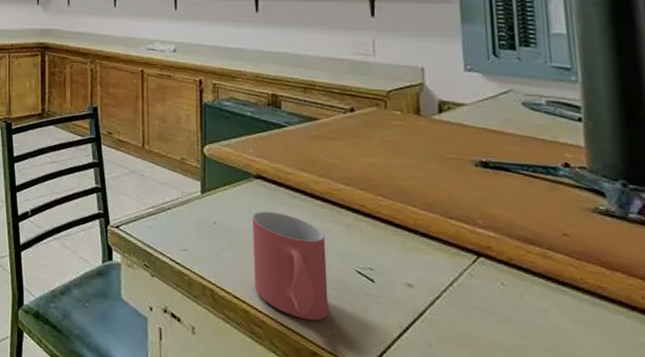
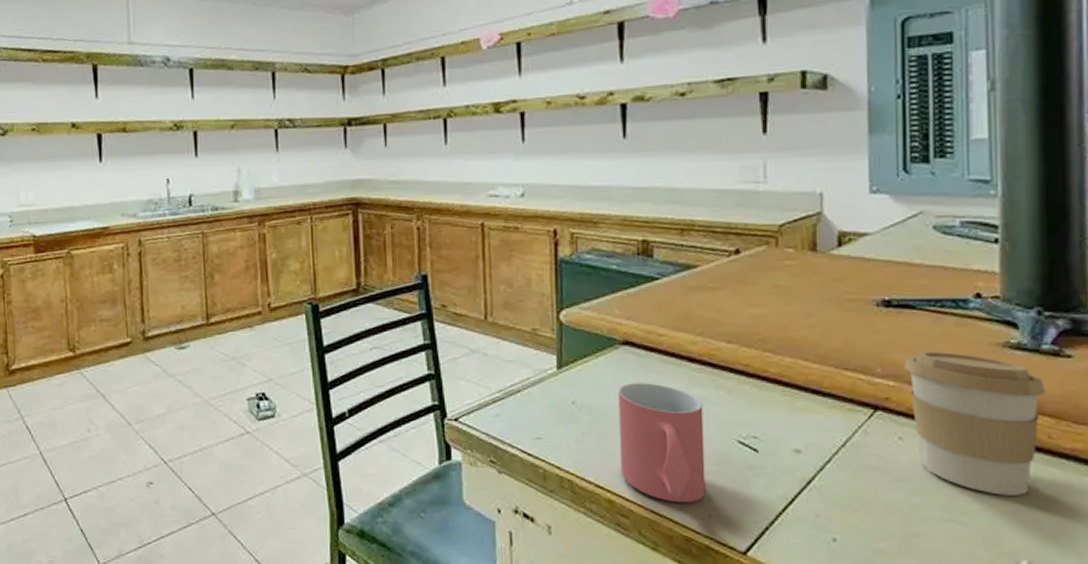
coffee cup: none [503,208,637,349] -> present [904,351,1047,496]

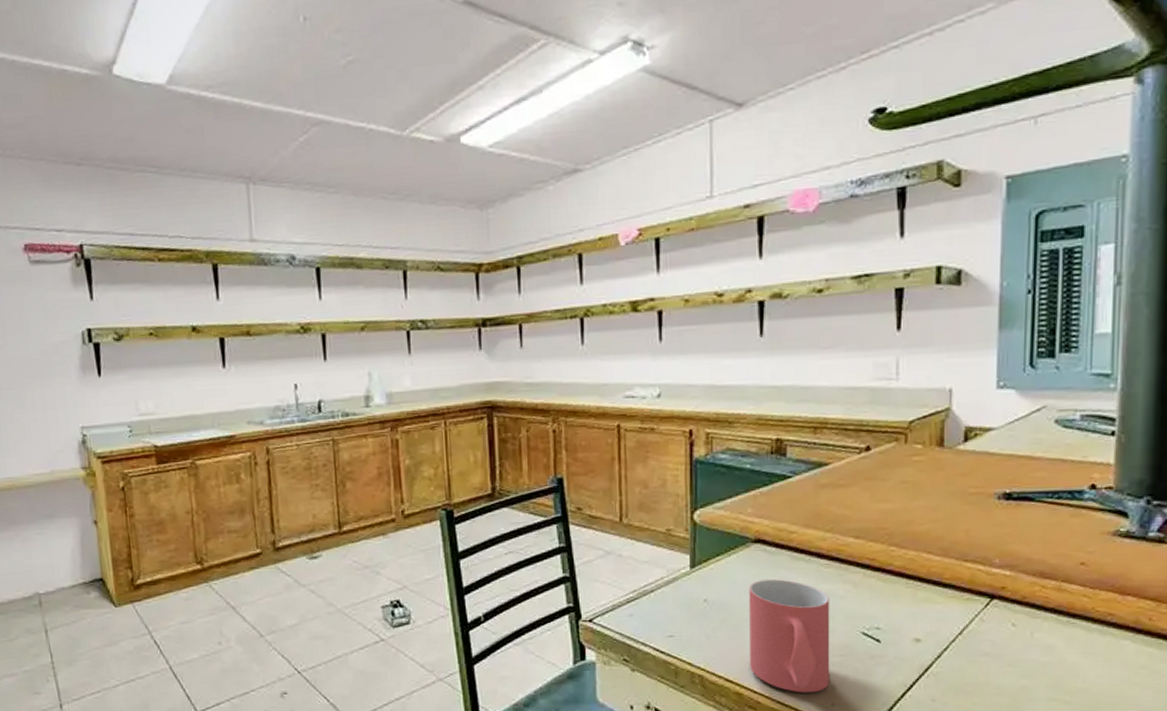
coffee cup: present [904,351,1047,496] -> none [1021,541,1151,675]

